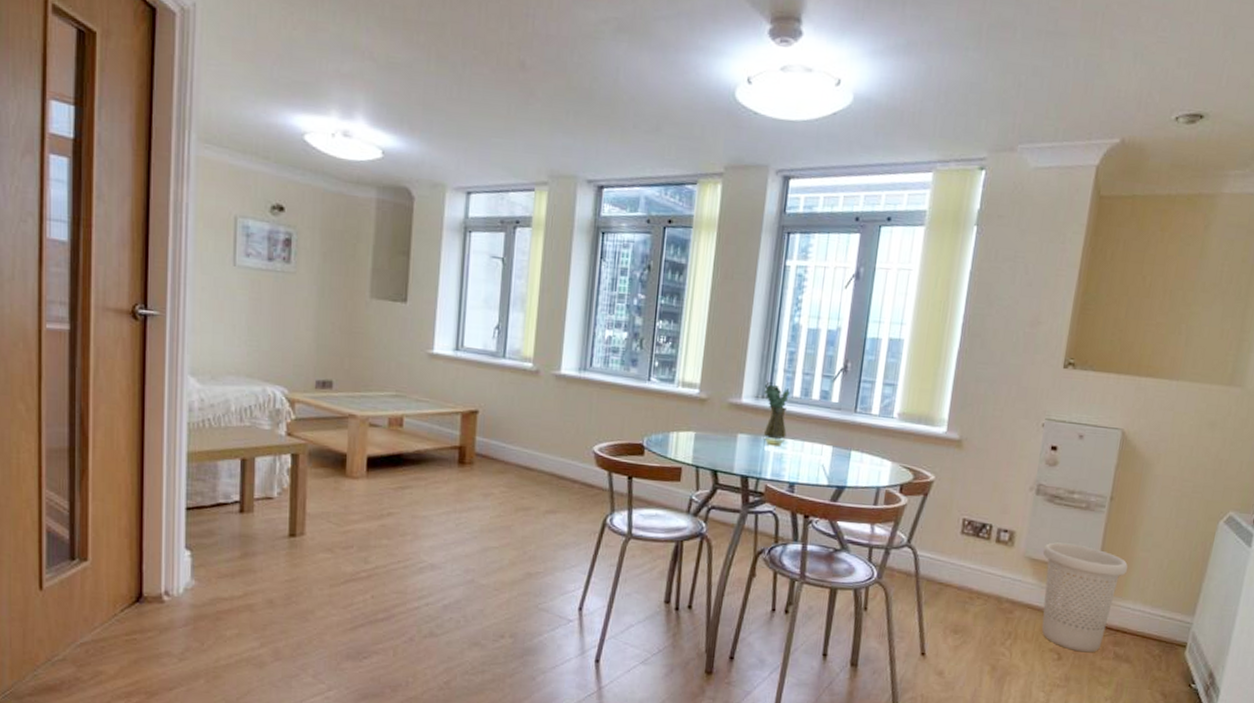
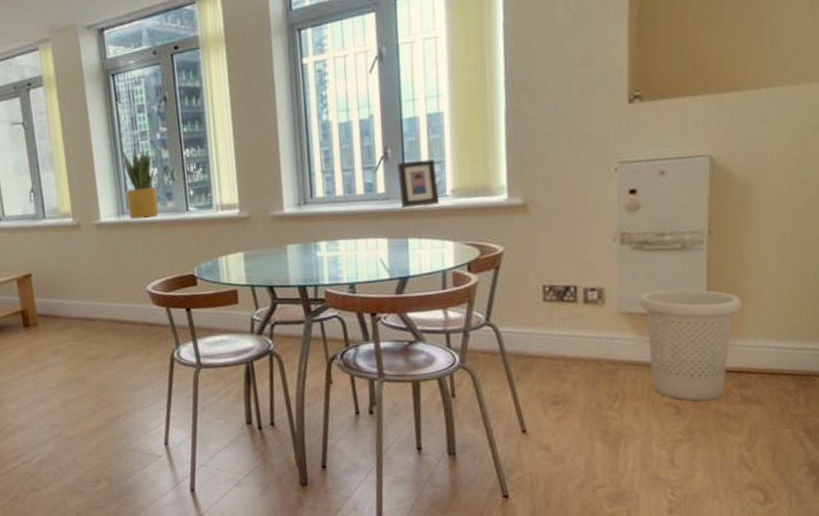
planter: none [590,307,629,380] -> present [120,147,159,219]
vase: present [763,381,790,447] -> none [304,186,337,251]
picture frame: none [851,378,888,423] -> present [397,159,440,208]

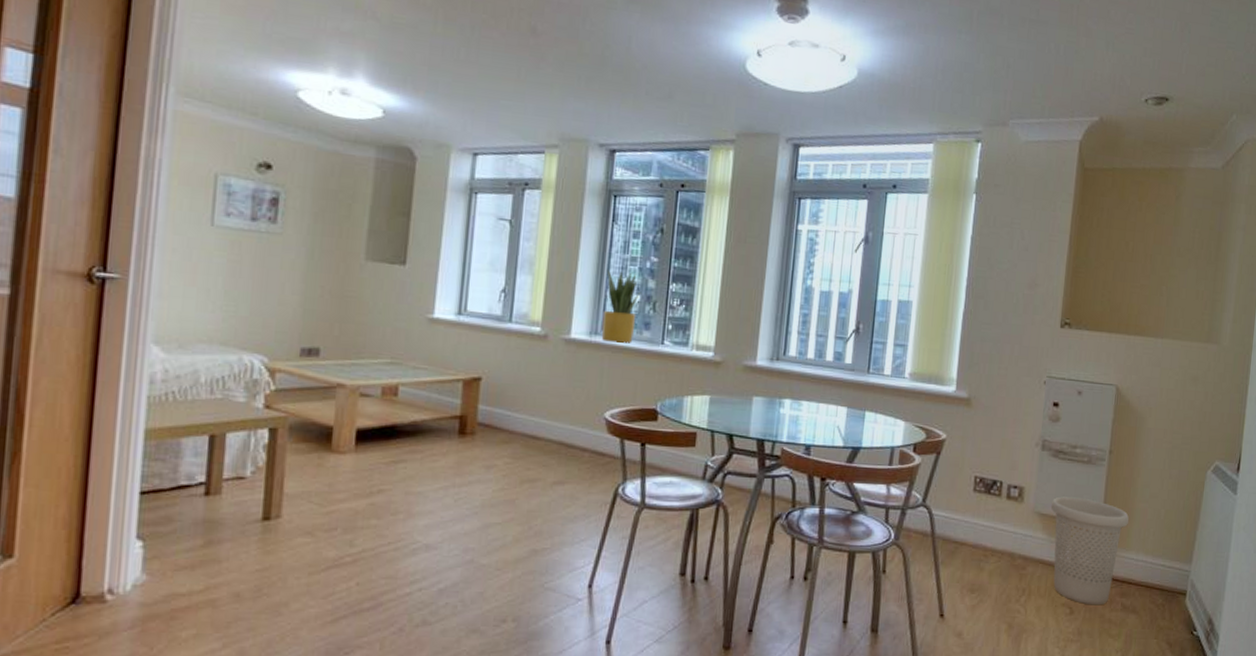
picture frame: present [397,159,440,208] -> none [864,339,899,383]

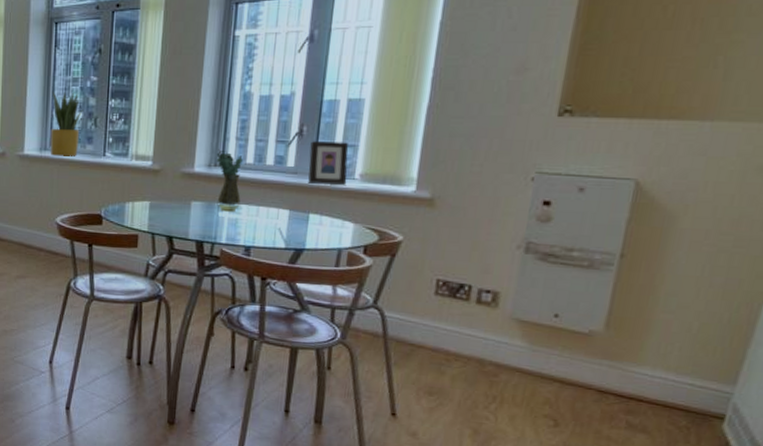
vase: none [778,343,804,409] -> present [216,149,243,212]
picture frame: none [864,339,899,383] -> present [308,141,349,185]
trash bin: present [1050,496,1130,606] -> none [533,303,645,421]

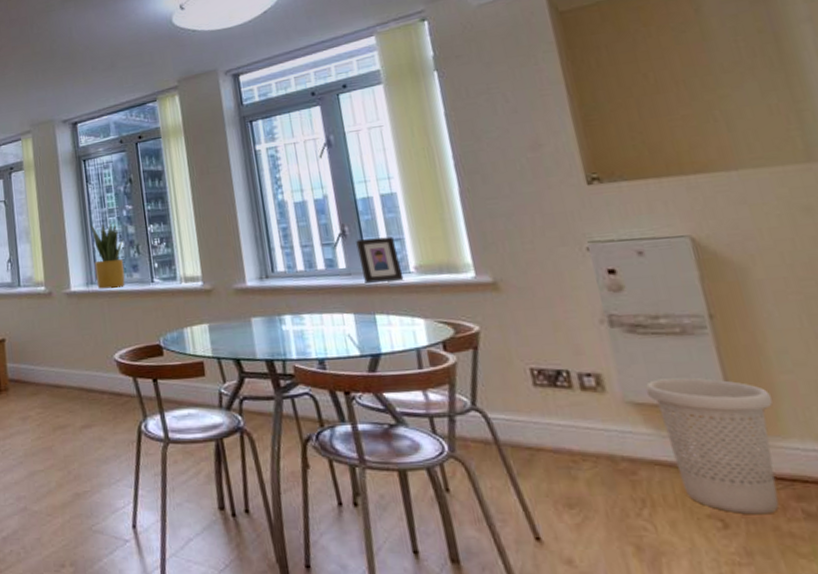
vase: present [216,149,243,212] -> none [265,260,302,325]
trash bin: none [533,303,645,421] -> present [645,377,780,515]

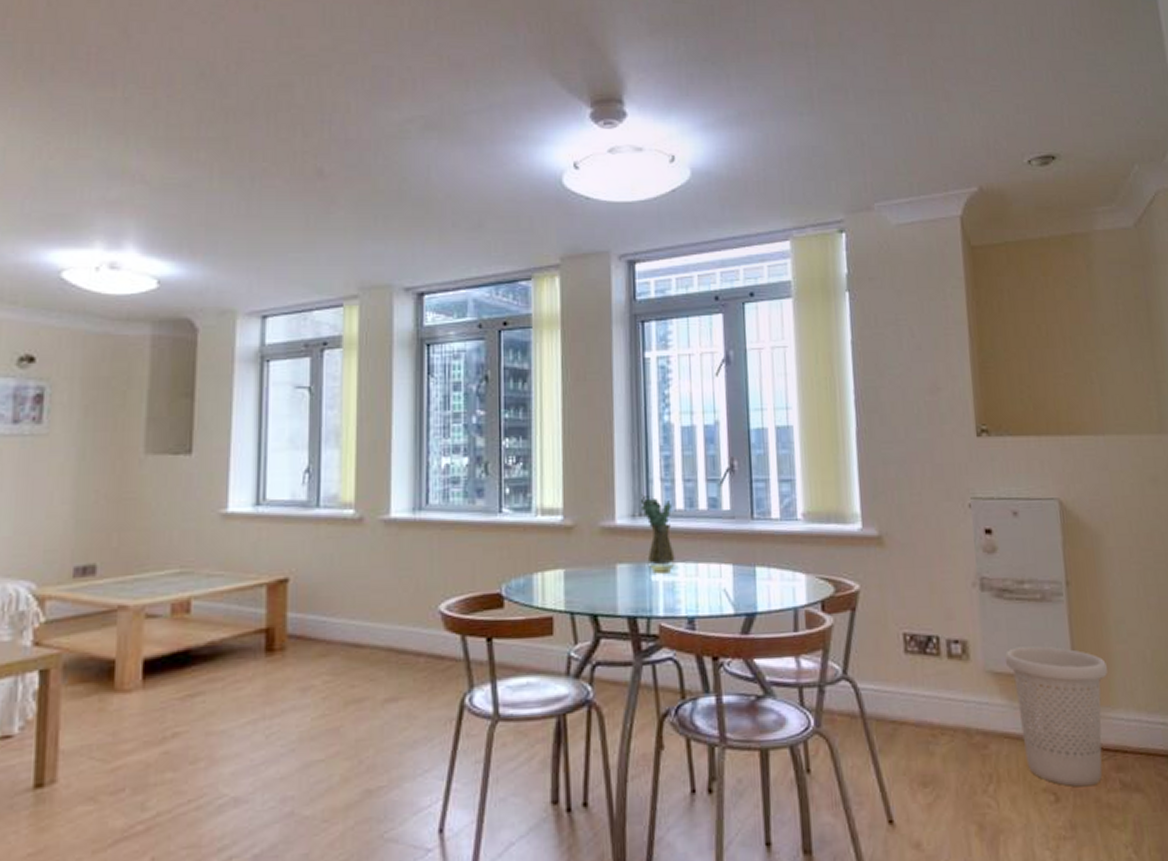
planter: present [90,222,125,289] -> none [426,431,469,517]
vase: none [265,260,302,325] -> present [640,494,675,574]
picture frame: present [356,236,404,283] -> none [744,476,790,529]

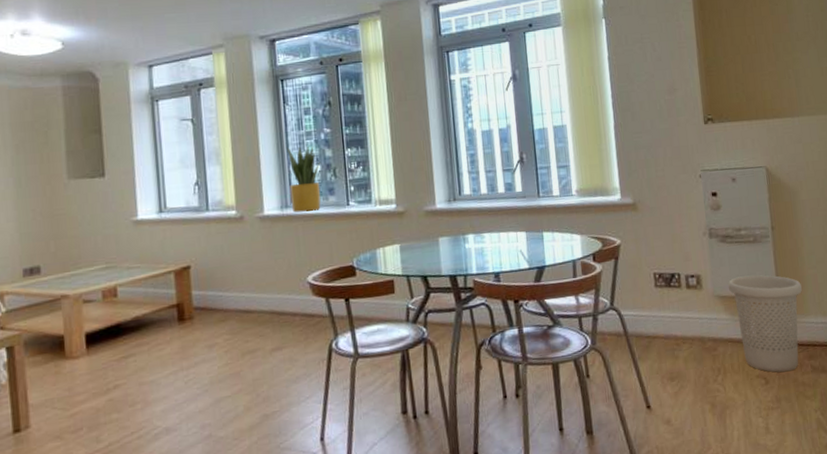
planter: none [426,431,469,517] -> present [286,145,321,213]
vase: present [640,494,675,574] -> none [453,184,483,243]

